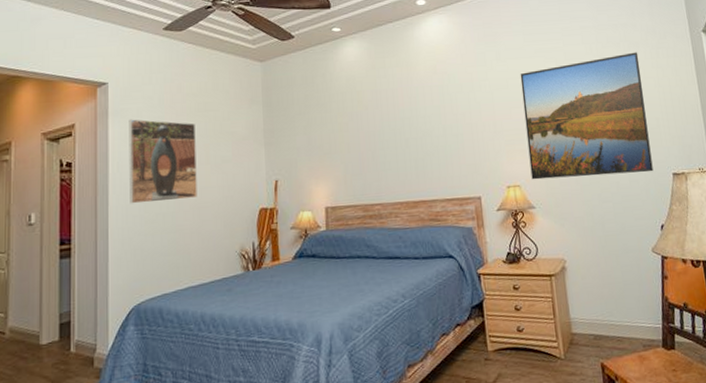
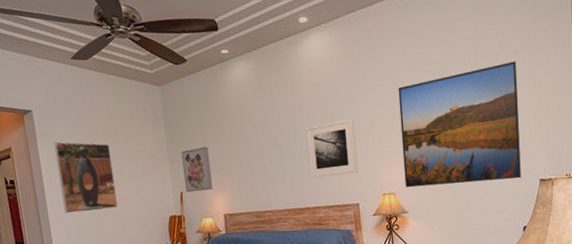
wall art: none [280,129,314,181] -> present [181,146,213,193]
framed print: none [422,103,479,167] -> present [305,118,357,178]

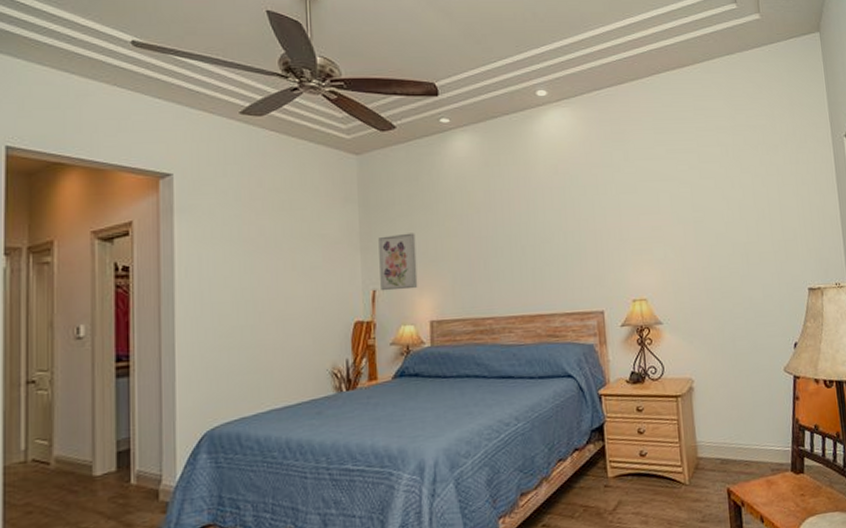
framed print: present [54,142,118,214] -> none [198,217,282,316]
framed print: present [305,118,357,178] -> none [540,208,602,278]
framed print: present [398,61,521,188] -> none [649,156,789,294]

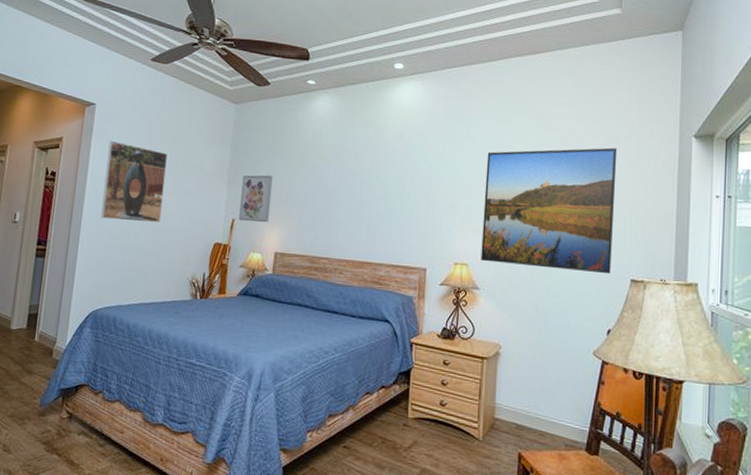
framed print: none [198,217,282,316] -> present [101,140,168,223]
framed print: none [649,156,789,294] -> present [480,147,618,275]

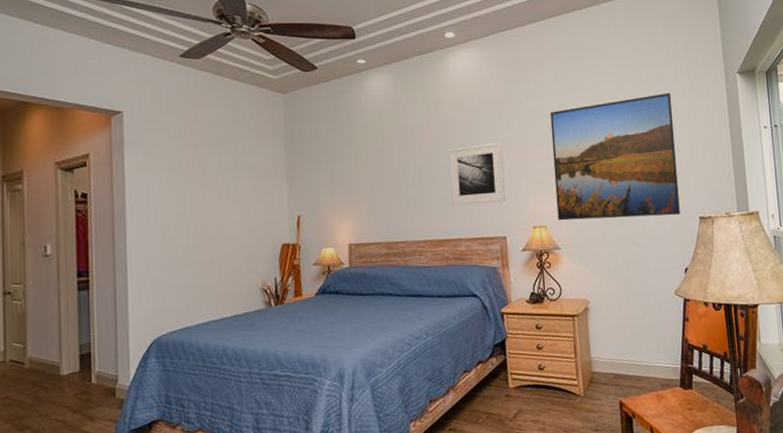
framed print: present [101,140,168,223] -> none [145,150,218,237]
wall art: present [239,175,273,223] -> none [302,164,338,217]
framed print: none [377,175,435,235] -> present [448,142,505,206]

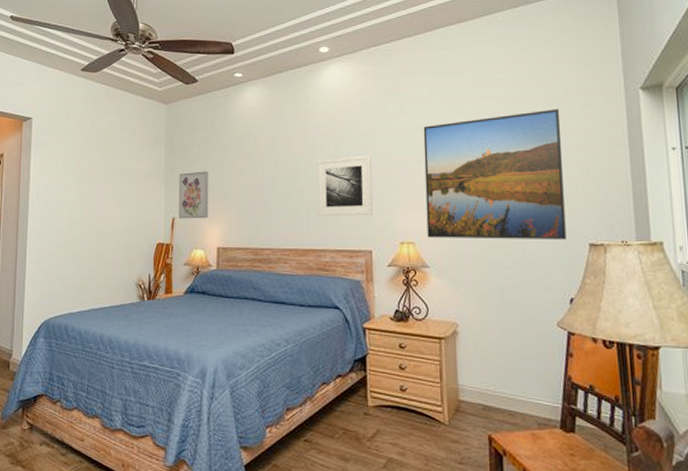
wall art: none [302,164,338,217] -> present [179,171,209,219]

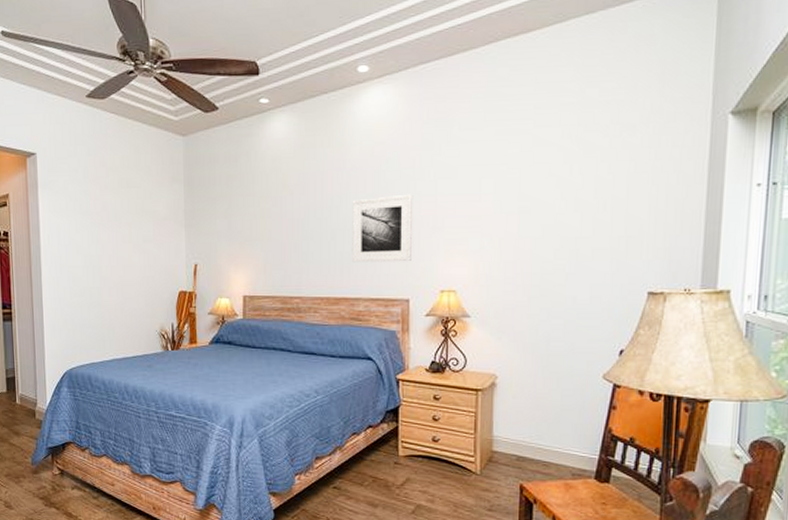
wall art: present [179,171,209,219] -> none [200,212,234,266]
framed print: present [423,109,567,240] -> none [470,138,632,288]

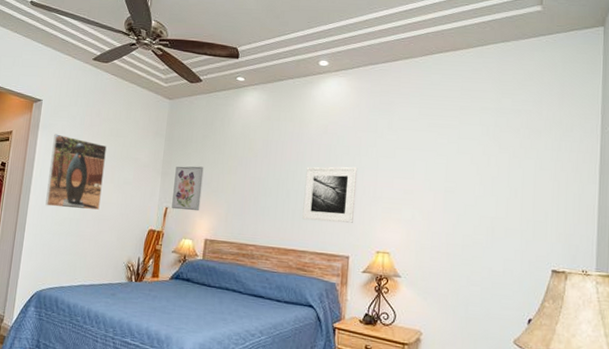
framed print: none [56,192,121,276] -> present [45,134,107,211]
wall art: none [200,212,234,266] -> present [171,166,204,212]

